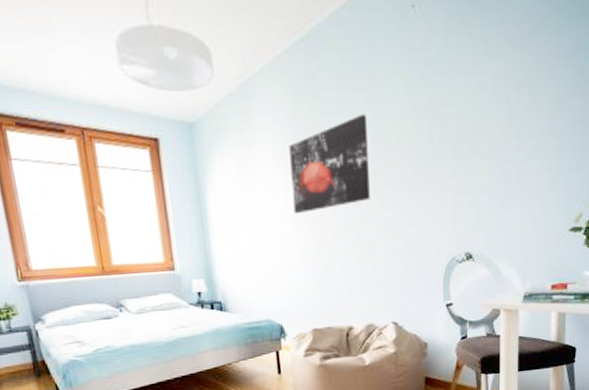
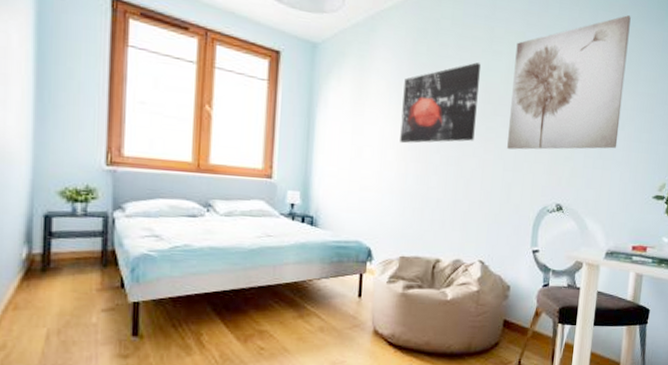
wall art: none [402,30,526,202] -> present [507,15,631,150]

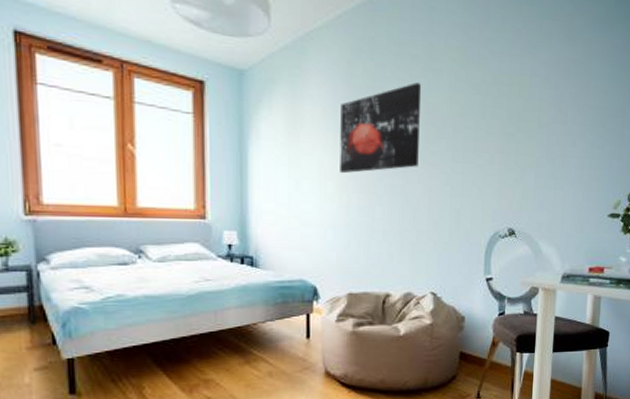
wall art: present [507,15,631,150] -> none [454,23,577,174]

